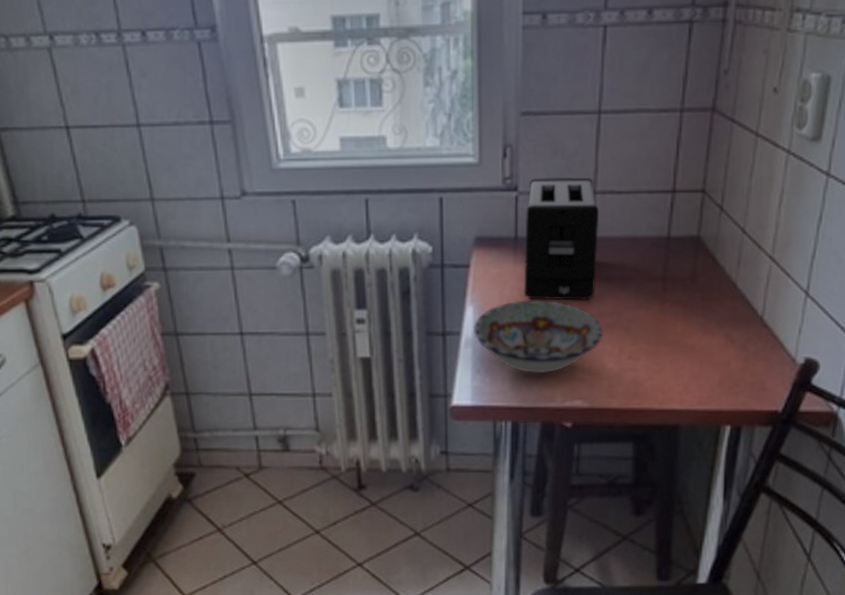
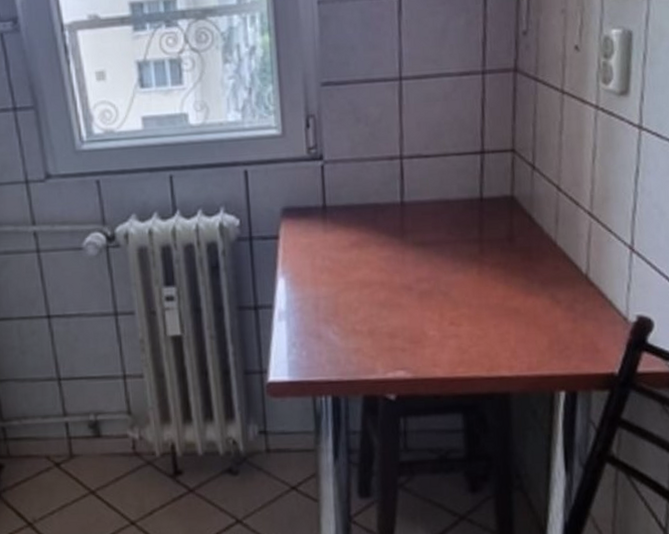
bowl: present [473,300,604,374] -> none [285,267,422,345]
toaster: present [524,177,600,301] -> none [332,143,410,269]

